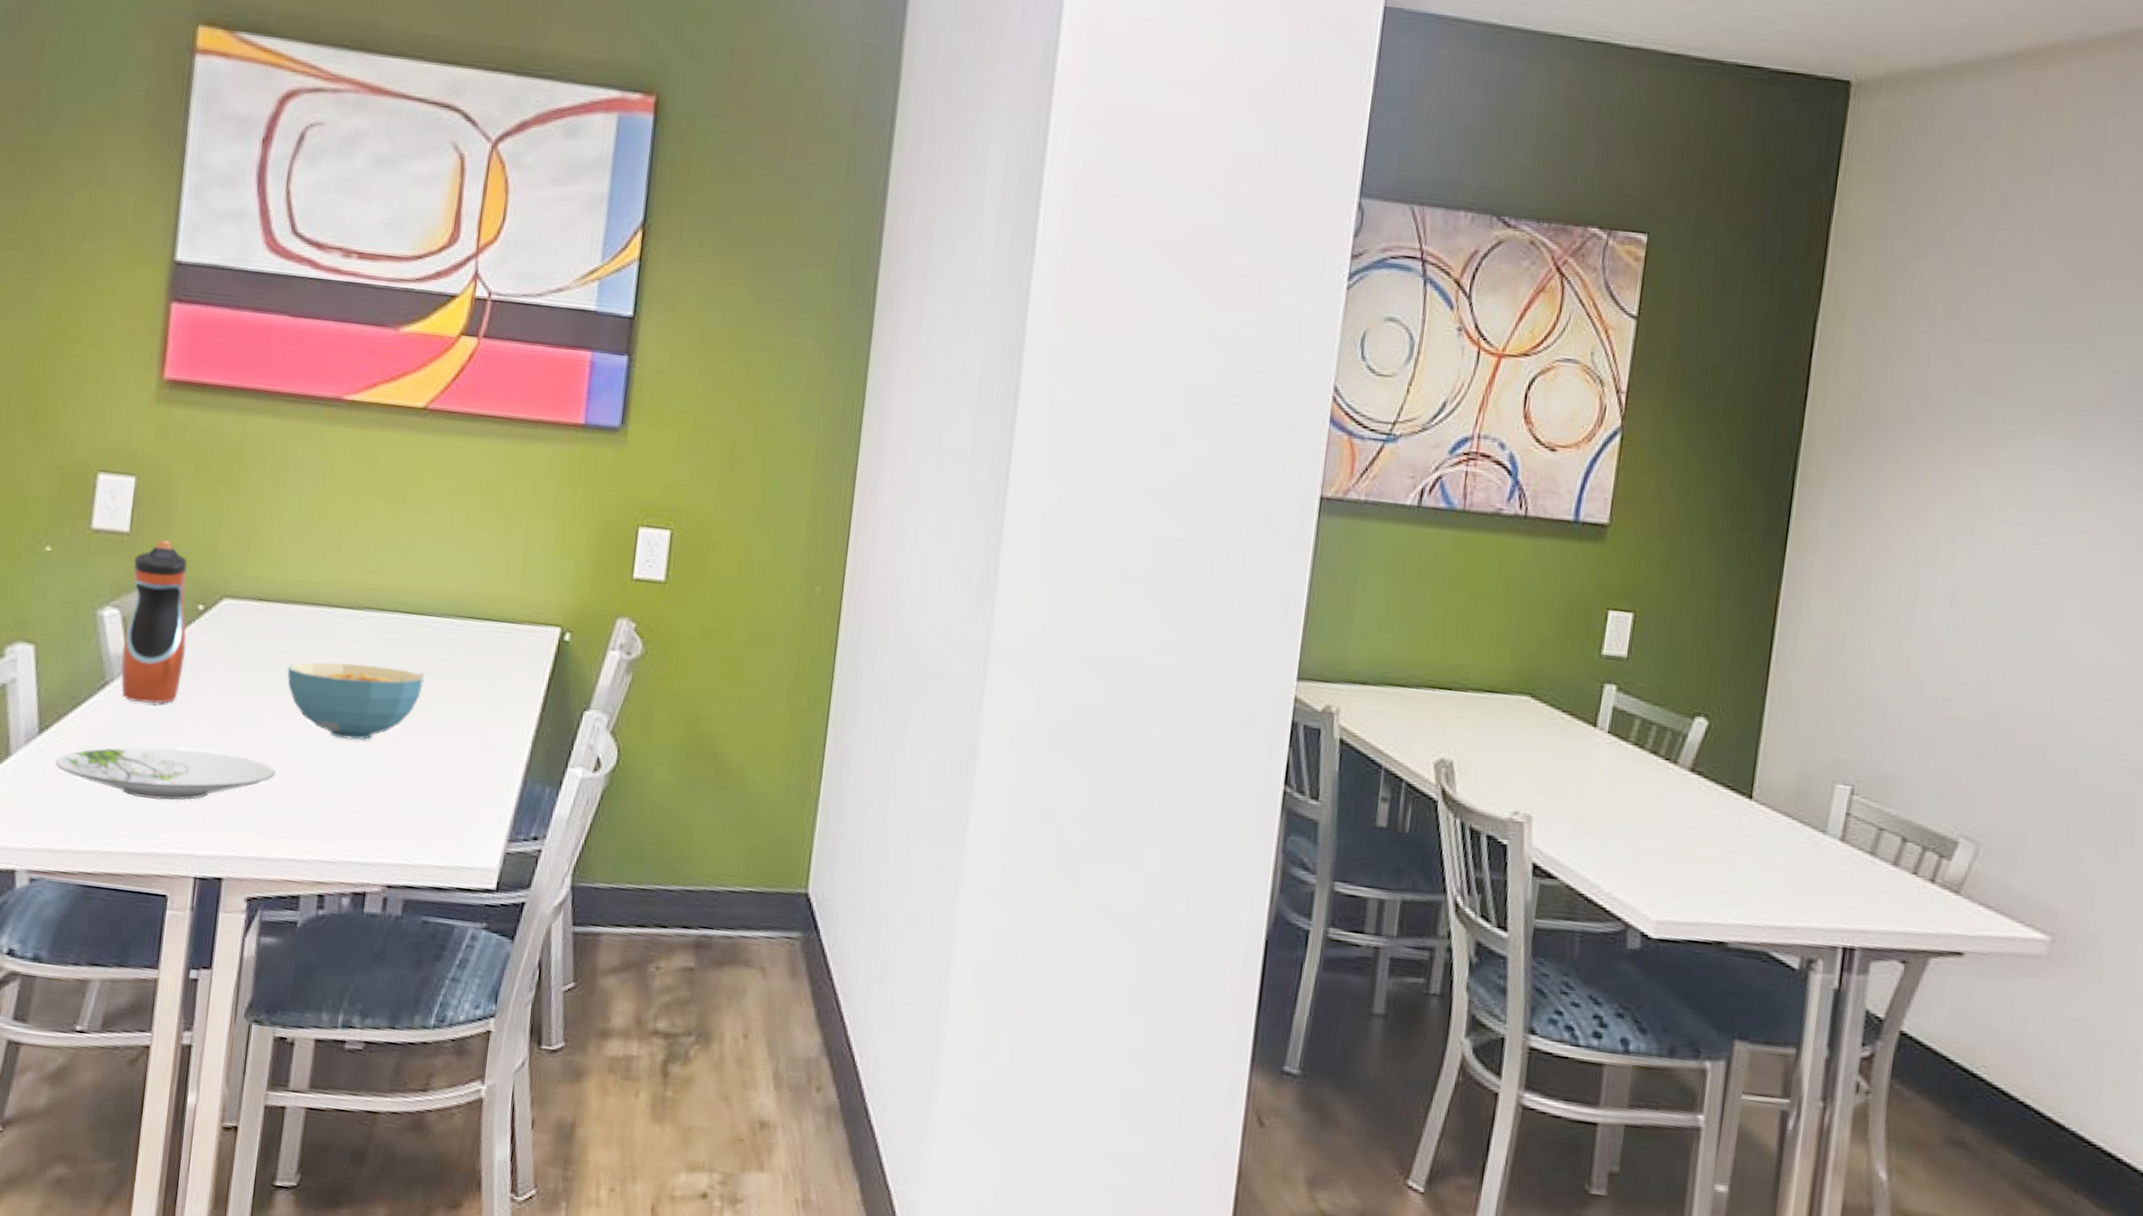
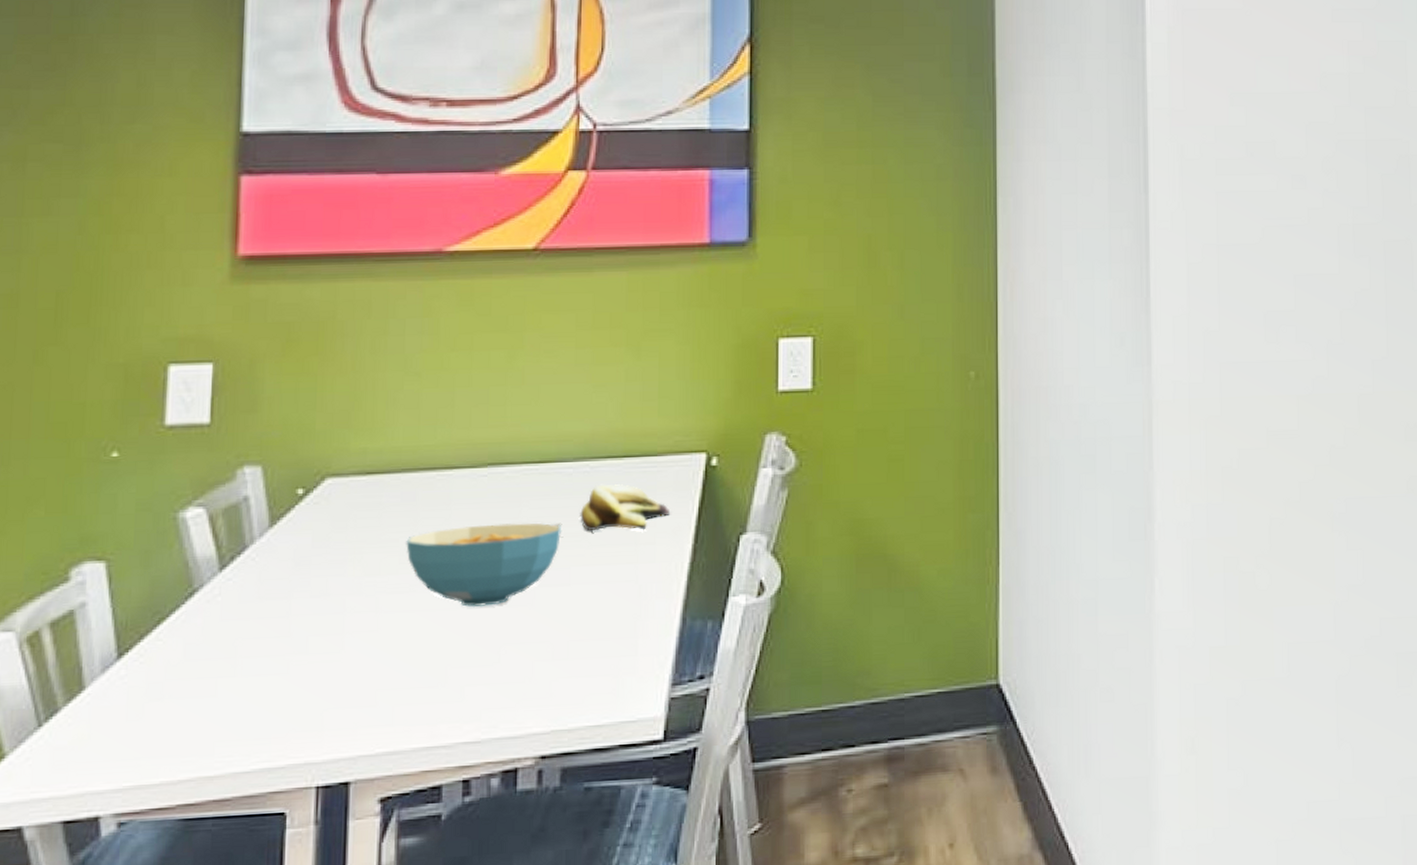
plate: present [55,747,276,800] -> none [140,644,403,710]
water bottle: present [120,539,188,704] -> none [210,425,287,606]
banana: none [441,642,523,692] -> present [580,484,671,531]

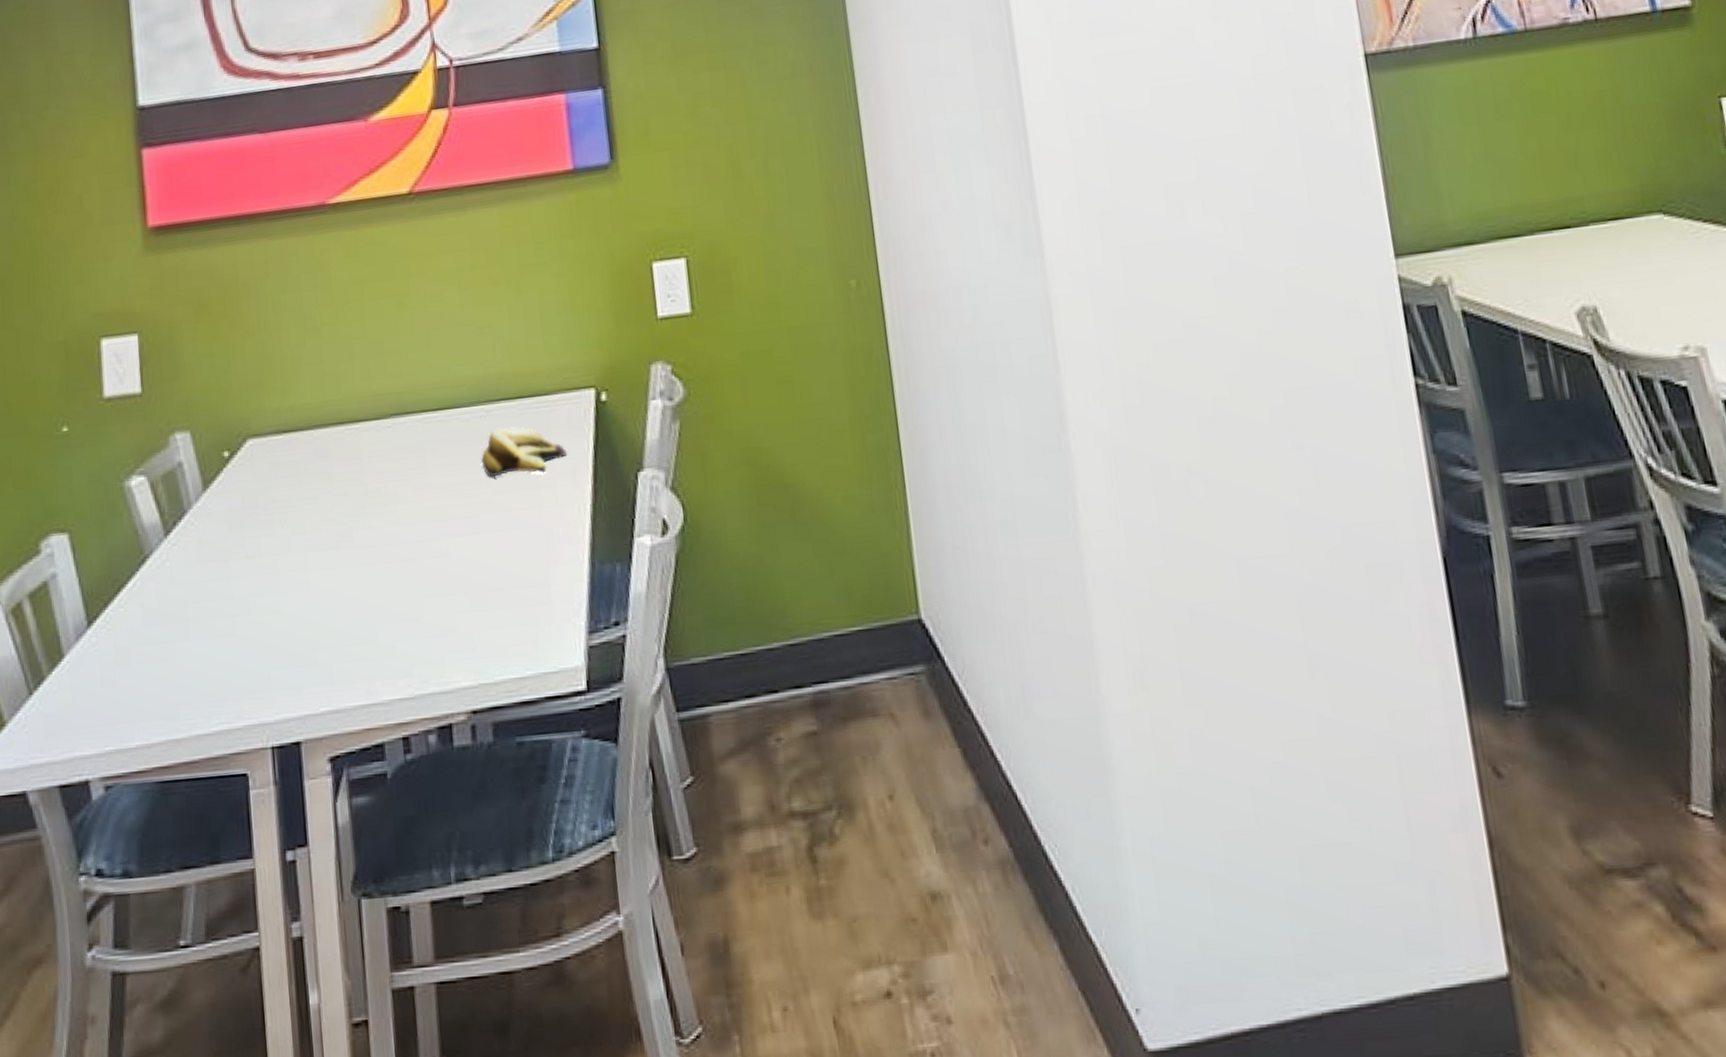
cereal bowl: present [406,522,562,608] -> none [325,470,467,562]

